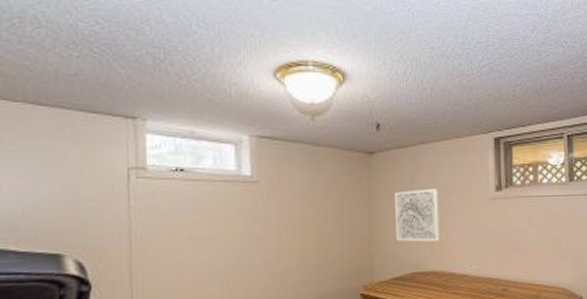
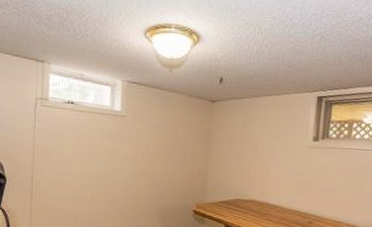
wall art: present [395,188,440,242] -> none [226,133,265,177]

